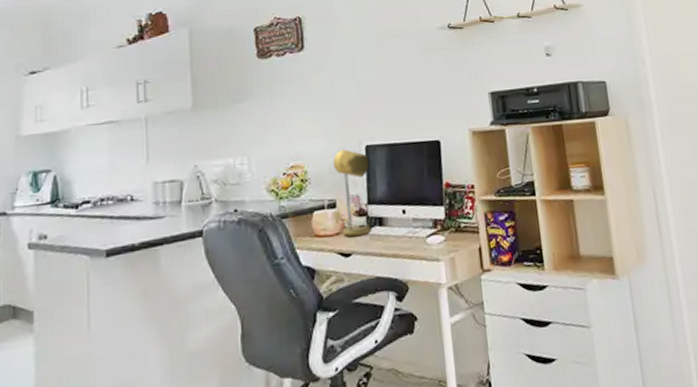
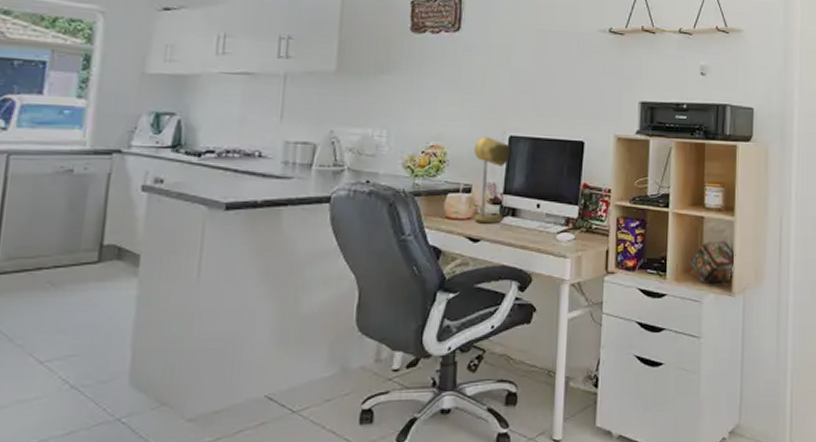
decorative box: none [565,222,615,268] -> present [689,241,736,282]

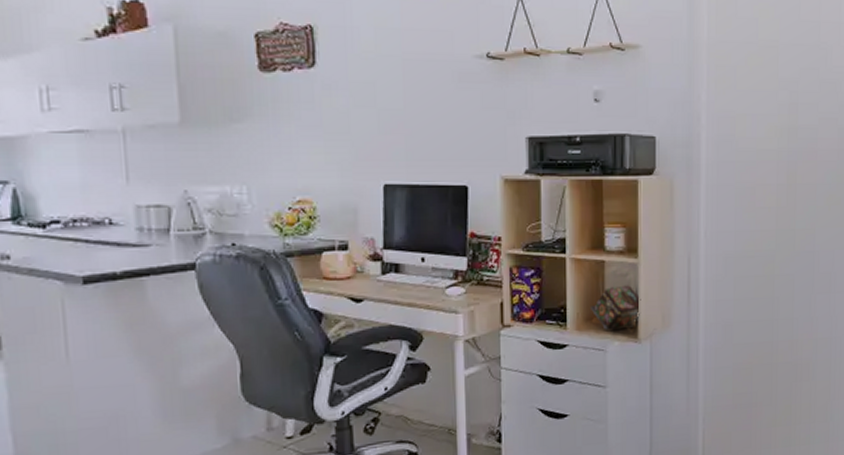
desk lamp: present [474,136,511,224] -> none [347,186,387,283]

